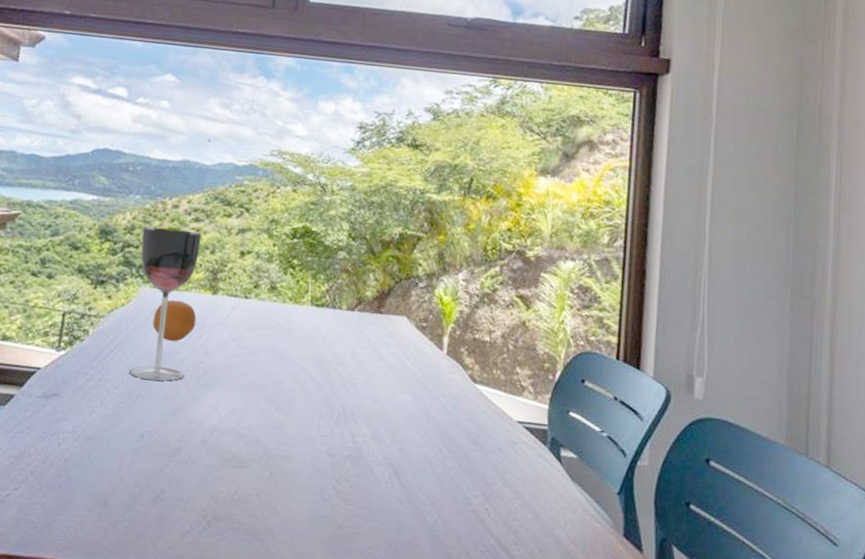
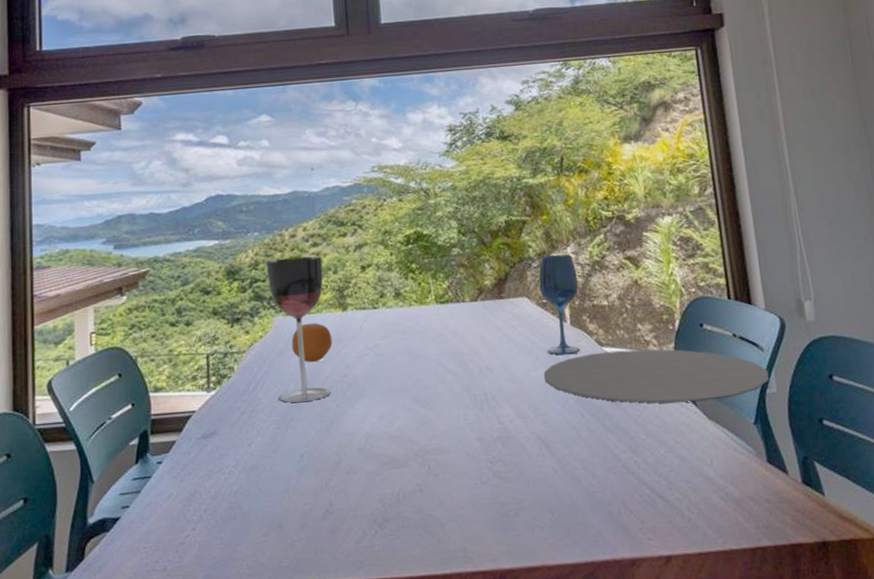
placemat: none [408,388,644,462] -> present [543,349,769,404]
wineglass: none [417,277,464,386] -> present [538,254,581,355]

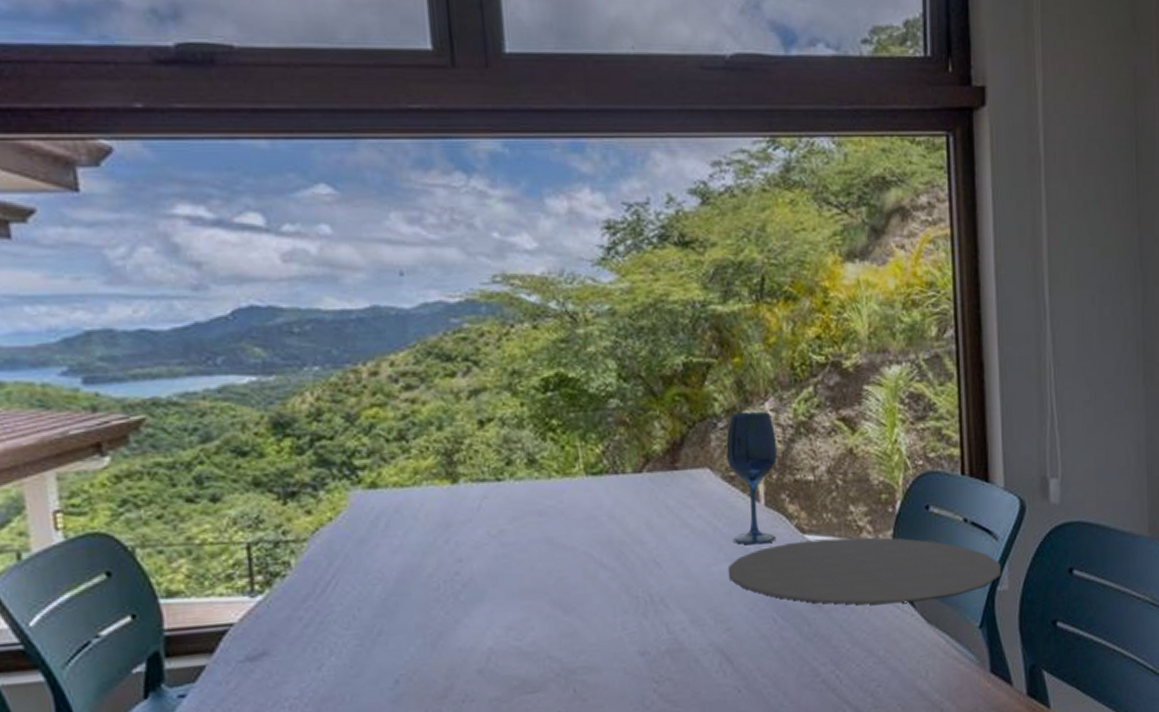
wineglass: present [266,256,331,403] -> none [333,403,437,610]
fruit: present [291,322,333,363] -> none [376,499,438,555]

